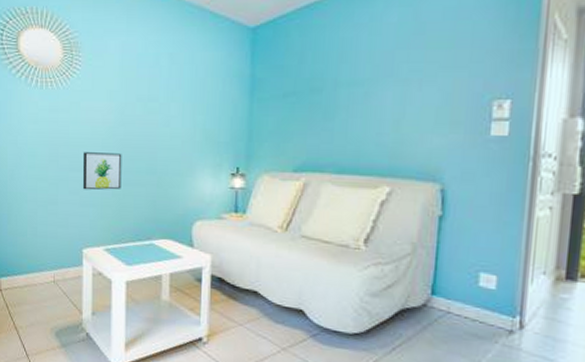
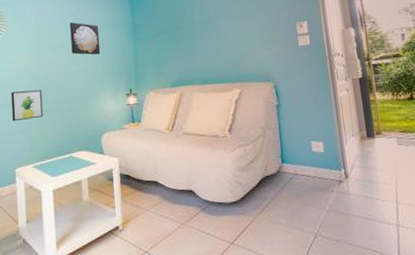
wall art: none [165,65,204,116] -> present [70,22,101,55]

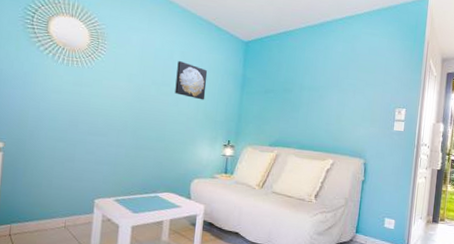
wall art: present [10,90,43,122] -> none [99,120,136,152]

